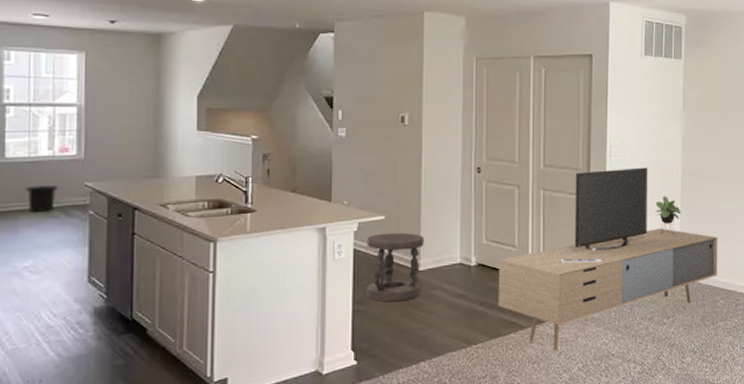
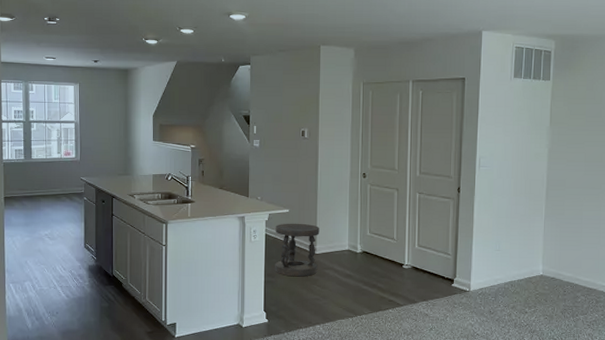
trash can: present [26,186,57,212] -> none [45,179,64,197]
media console: present [498,167,718,351] -> none [379,176,581,327]

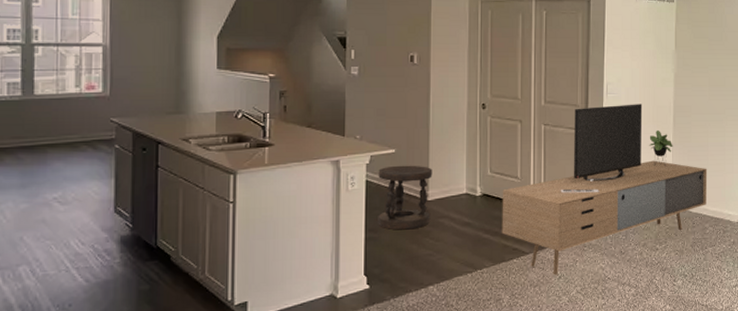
media console: none [379,176,581,327] -> present [502,104,707,275]

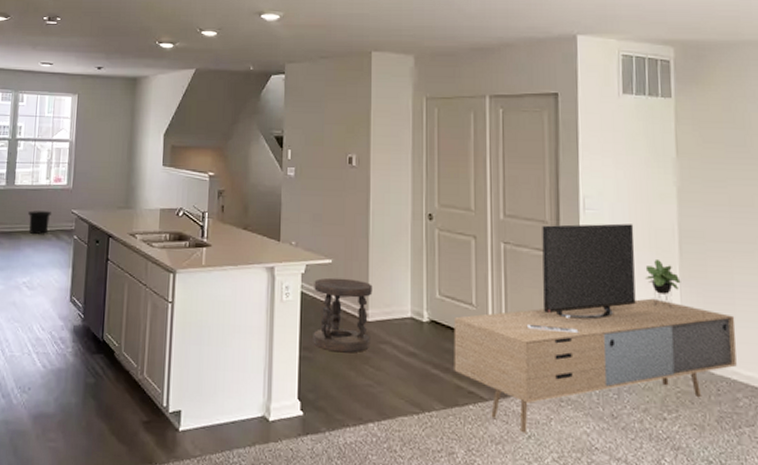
trash can: none [55,121,84,146] -> present [28,210,51,234]

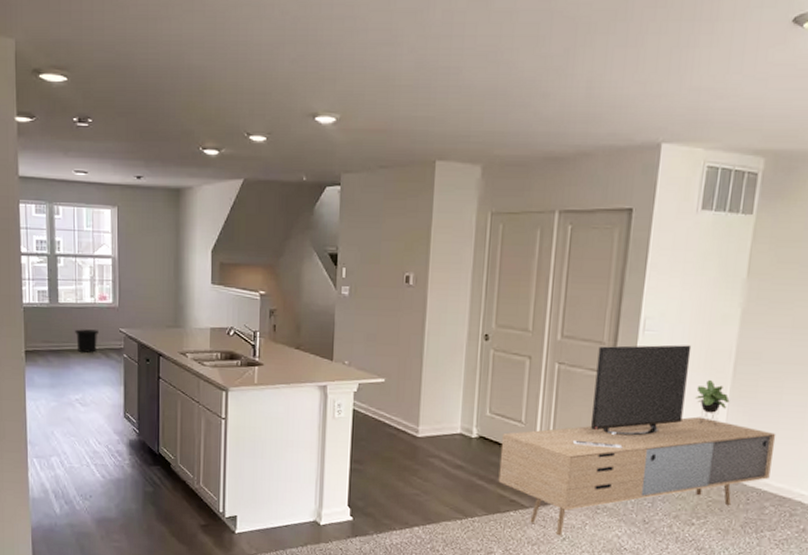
stool: present [313,277,373,353] -> none [363,396,424,466]

